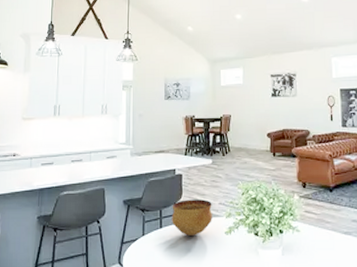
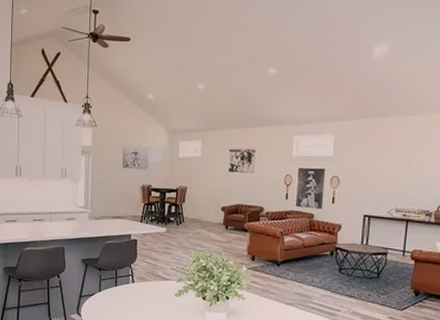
bowl: present [172,199,212,236] -> none [126,263,164,295]

